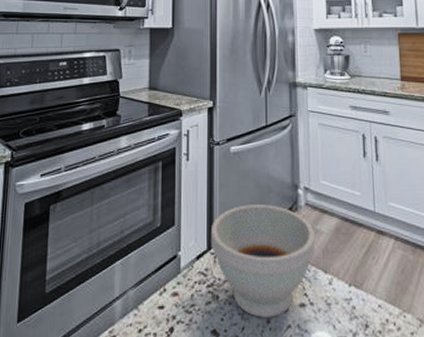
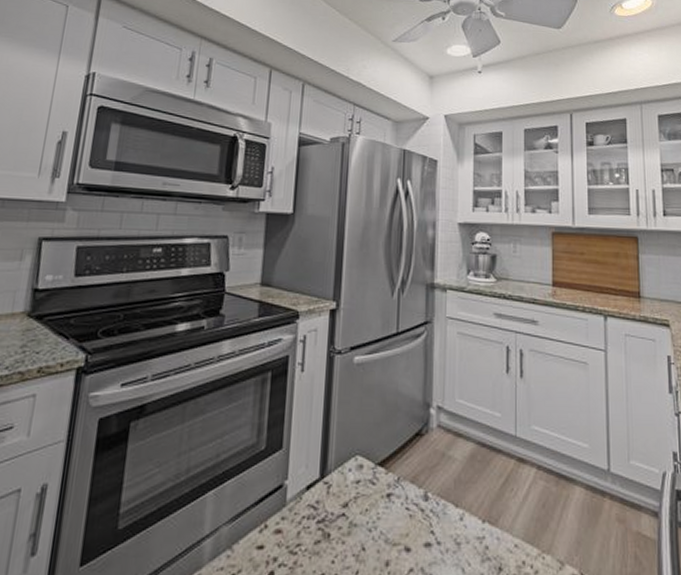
bowl: present [210,205,316,318] -> none [324,425,447,560]

